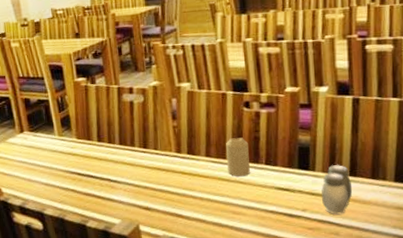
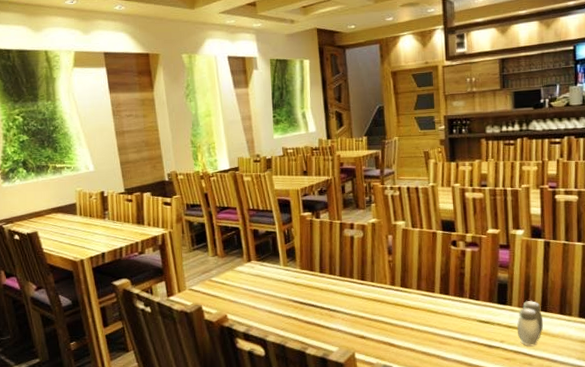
candle: present [226,137,250,177] -> none [435,273,456,310]

